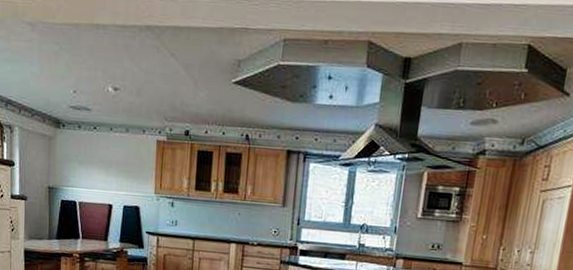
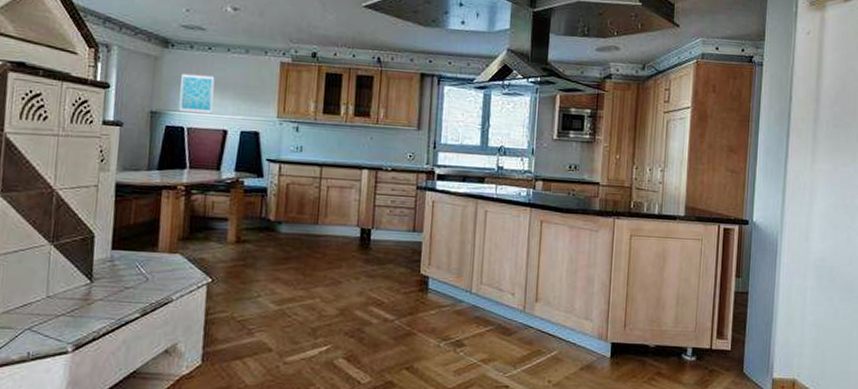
wall art: none [71,152,100,190] -> present [178,73,215,115]

